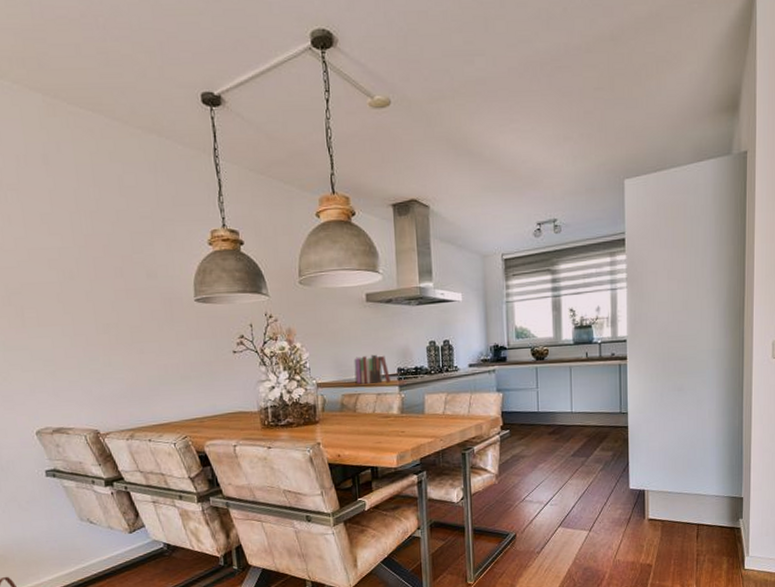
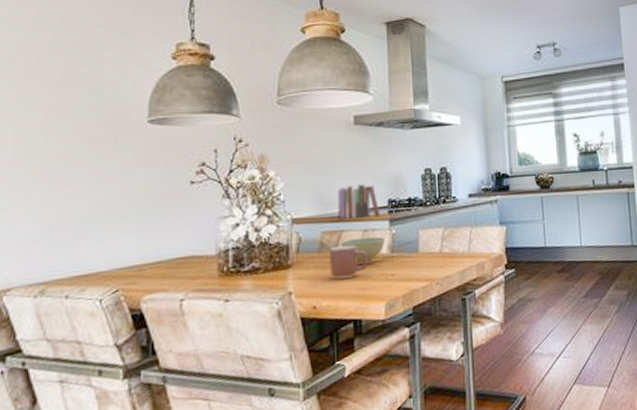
mug: none [349,406,382,434] -> present [330,244,368,279]
bowl: none [358,399,396,423] -> present [341,237,386,266]

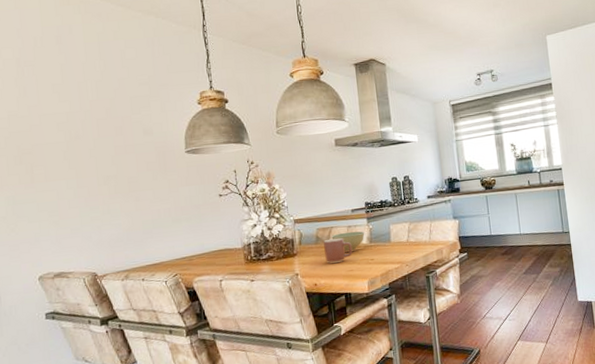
books: present [337,184,380,220] -> none [326,191,359,219]

